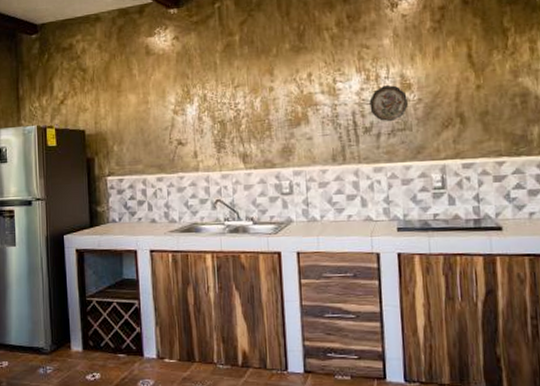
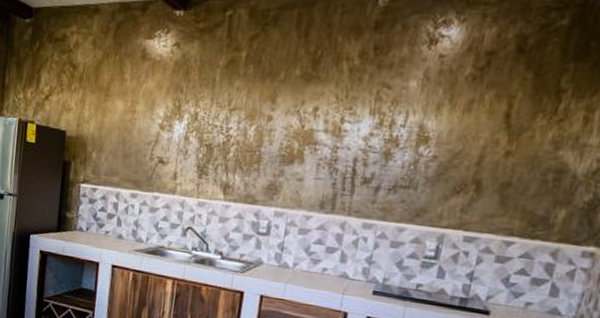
decorative plate: present [369,85,408,122] -> none [374,135,421,177]

